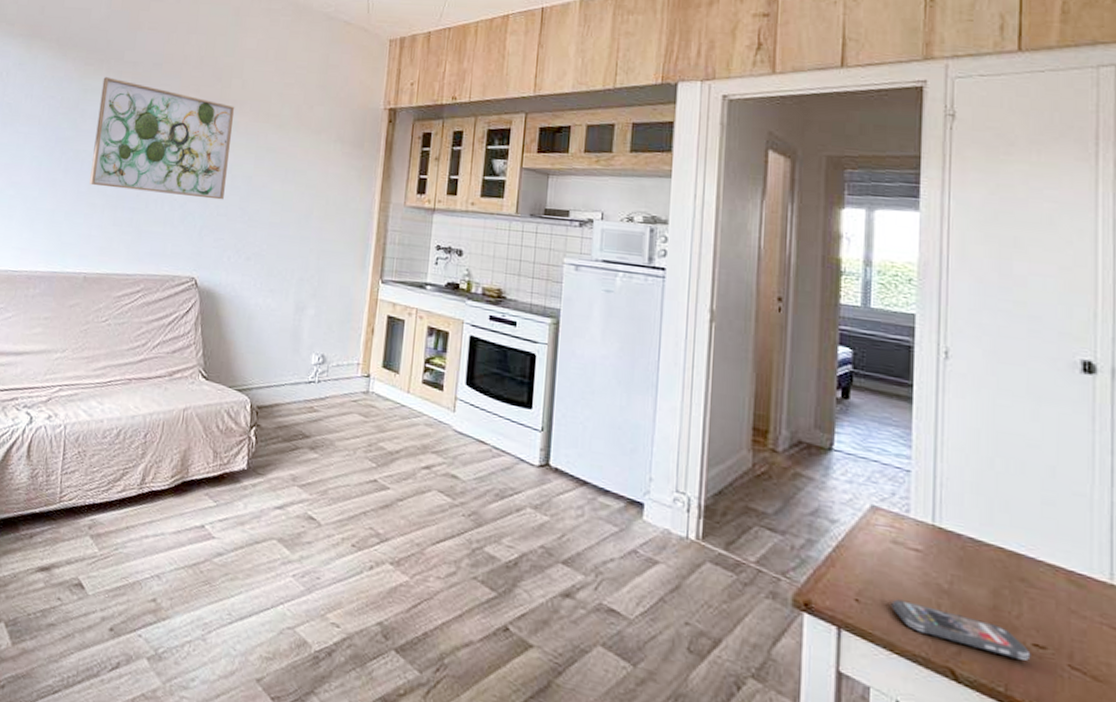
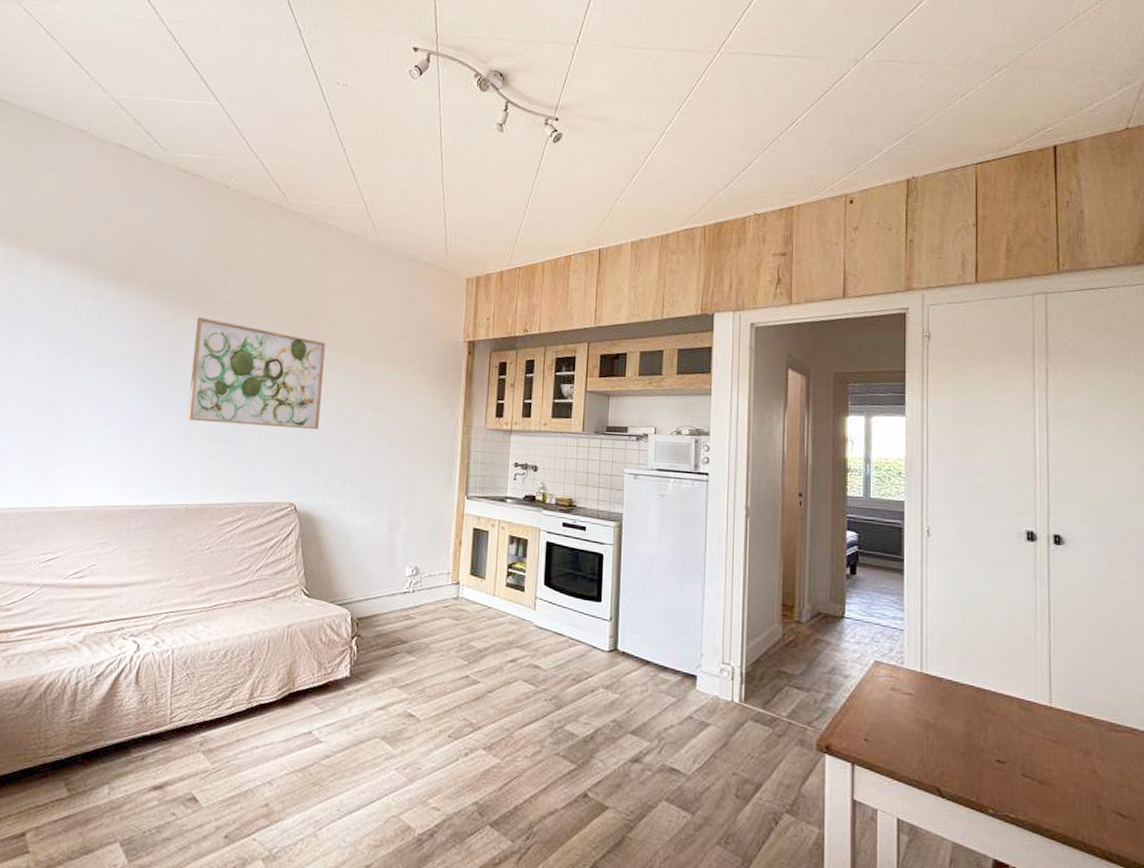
smartphone: present [891,599,1031,661] -> none [892,735,995,774]

